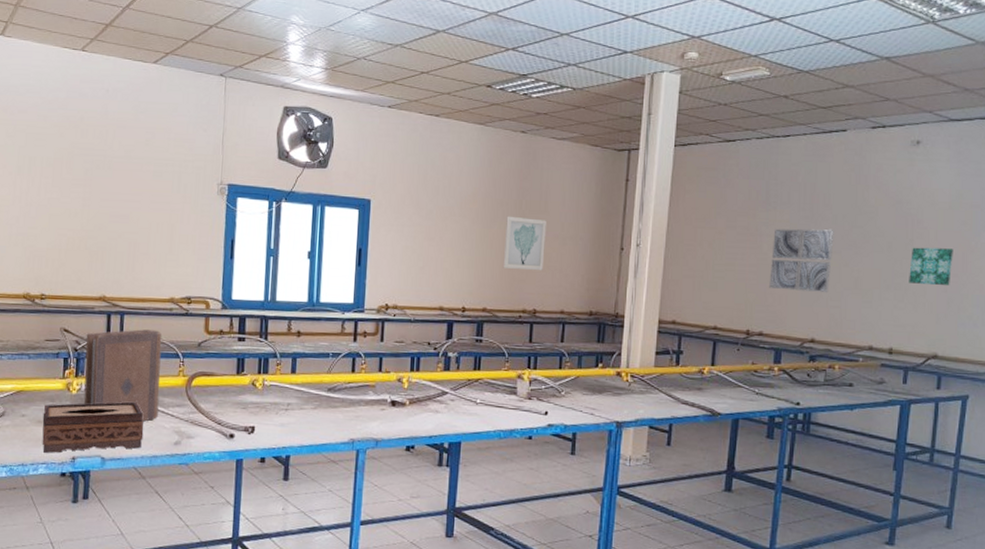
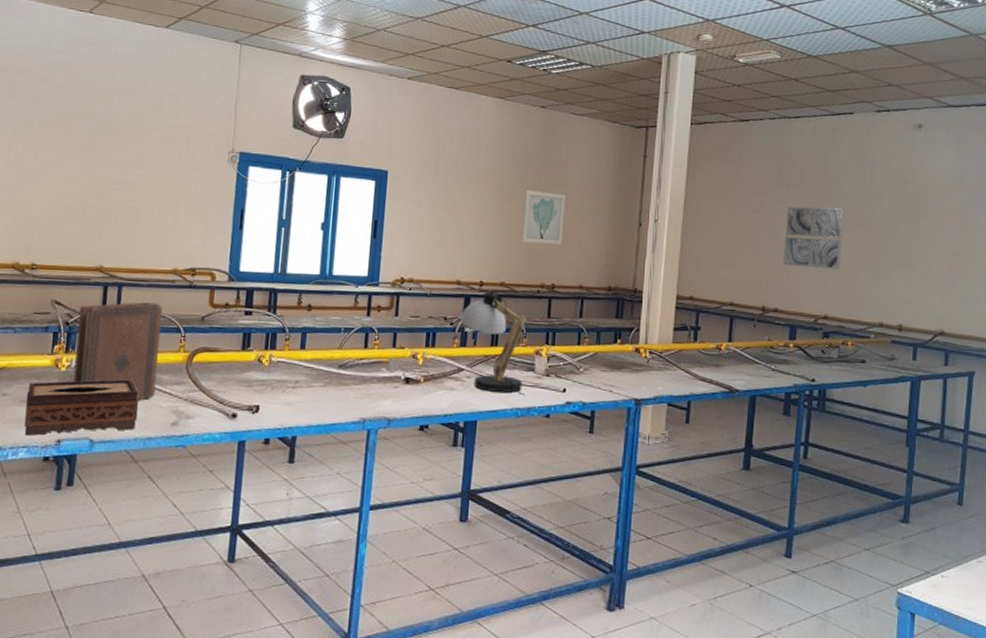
desk lamp: none [443,315,509,418] -> present [459,289,527,396]
wall art: present [909,247,953,286] -> none [915,226,956,265]

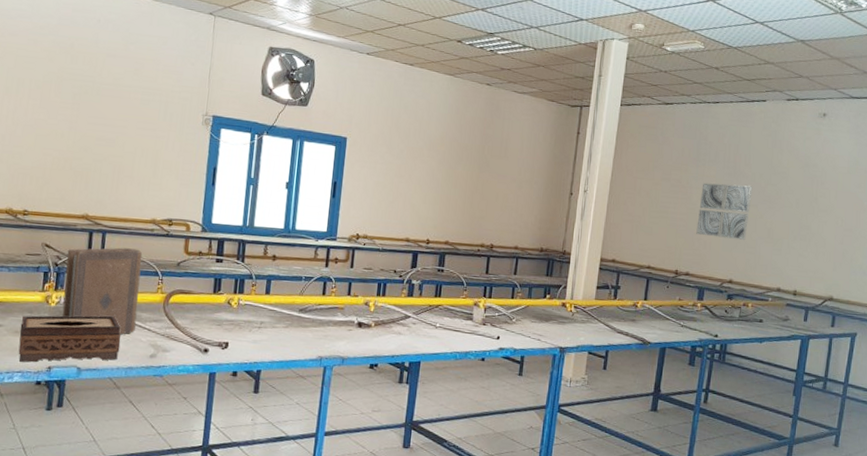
desk lamp: present [459,289,527,396] -> none [408,247,468,341]
wall art: present [521,189,565,246] -> none [465,159,506,210]

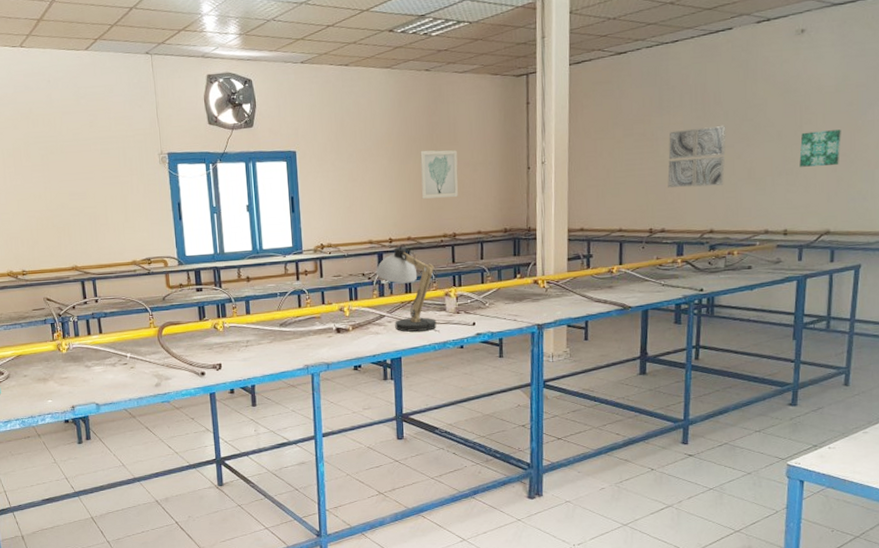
tissue box: present [18,315,121,363] -> none [41,354,129,406]
book: present [61,247,143,335] -> none [66,290,138,370]
desk lamp: none [408,247,468,341] -> present [375,244,440,333]
wall art: none [465,159,506,210] -> present [420,150,459,199]
wall art: none [812,204,849,239] -> present [799,129,841,167]

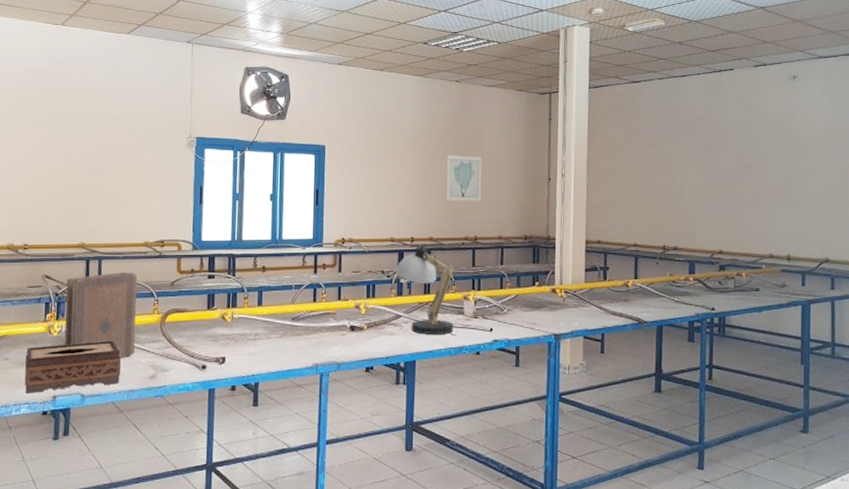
tissue box: none [41,354,129,406] -> present [24,340,121,394]
book: none [66,290,138,370] -> present [64,272,138,358]
wall art: present [667,125,726,188] -> none [679,153,732,210]
wall art: present [799,129,841,167] -> none [797,166,834,199]

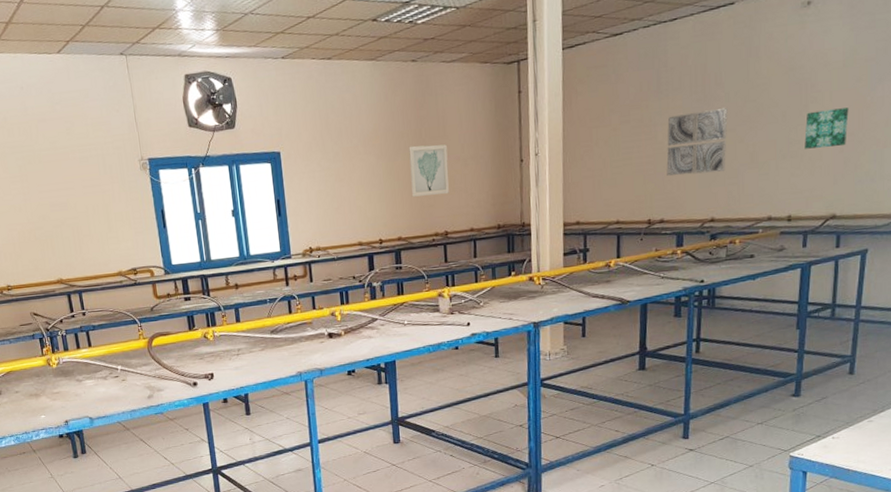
tissue box: present [24,340,121,394] -> none [32,367,121,421]
book: present [64,272,138,358] -> none [53,302,129,383]
desk lamp: present [395,244,456,337] -> none [366,244,434,335]
wall art: none [679,153,732,210] -> present [666,107,728,176]
wall art: none [797,166,834,199] -> present [804,107,849,149]

